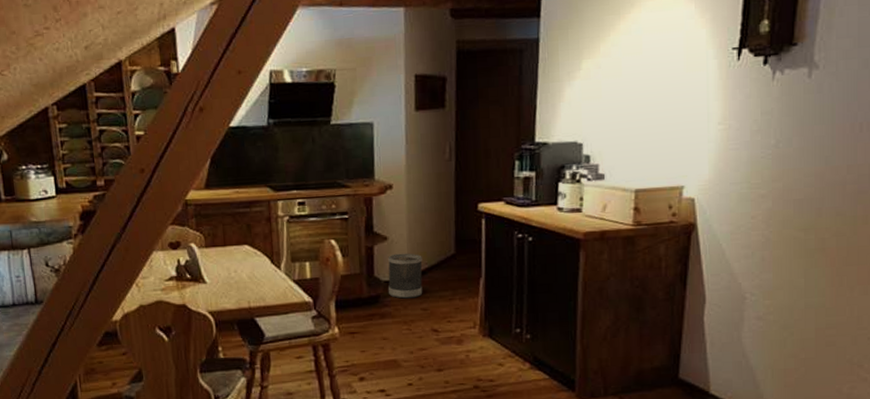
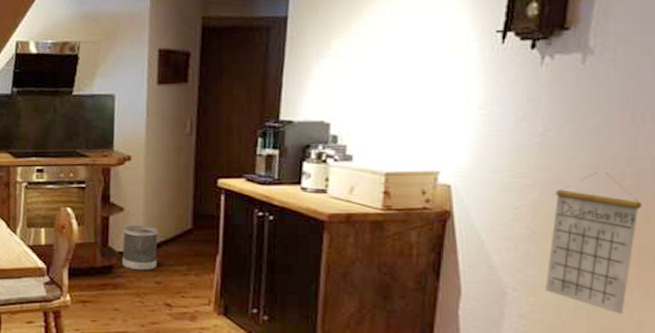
calendar: none [779,180,861,310] -> present [546,172,643,314]

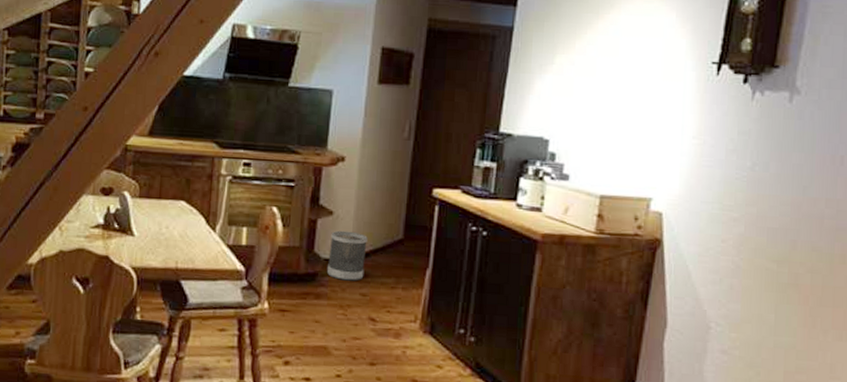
calendar: present [546,172,643,314] -> none [747,211,839,355]

